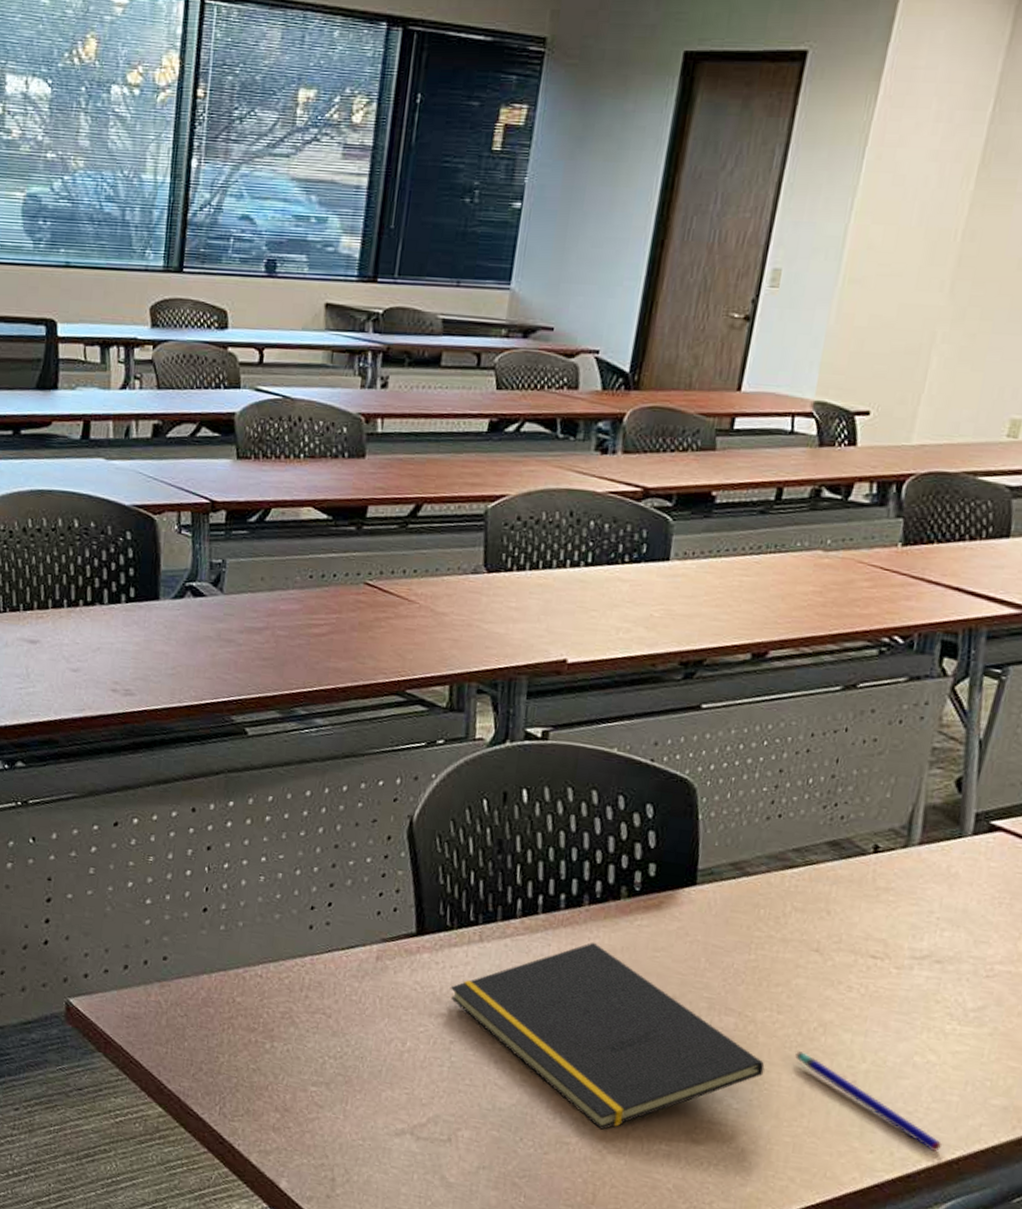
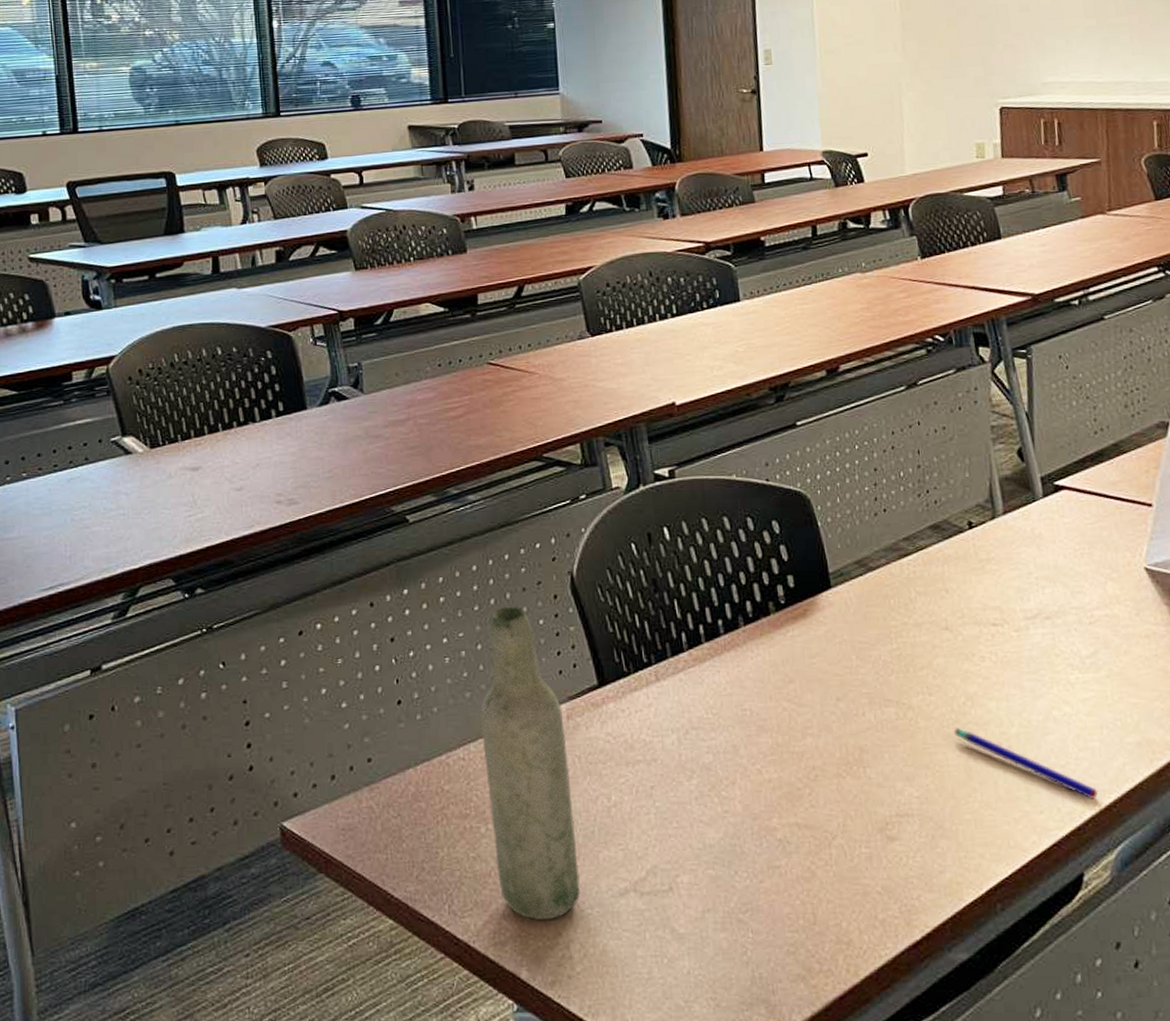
bottle: none [274,837,373,1142] -> present [480,606,580,921]
notepad: present [450,942,765,1130] -> none [639,660,932,845]

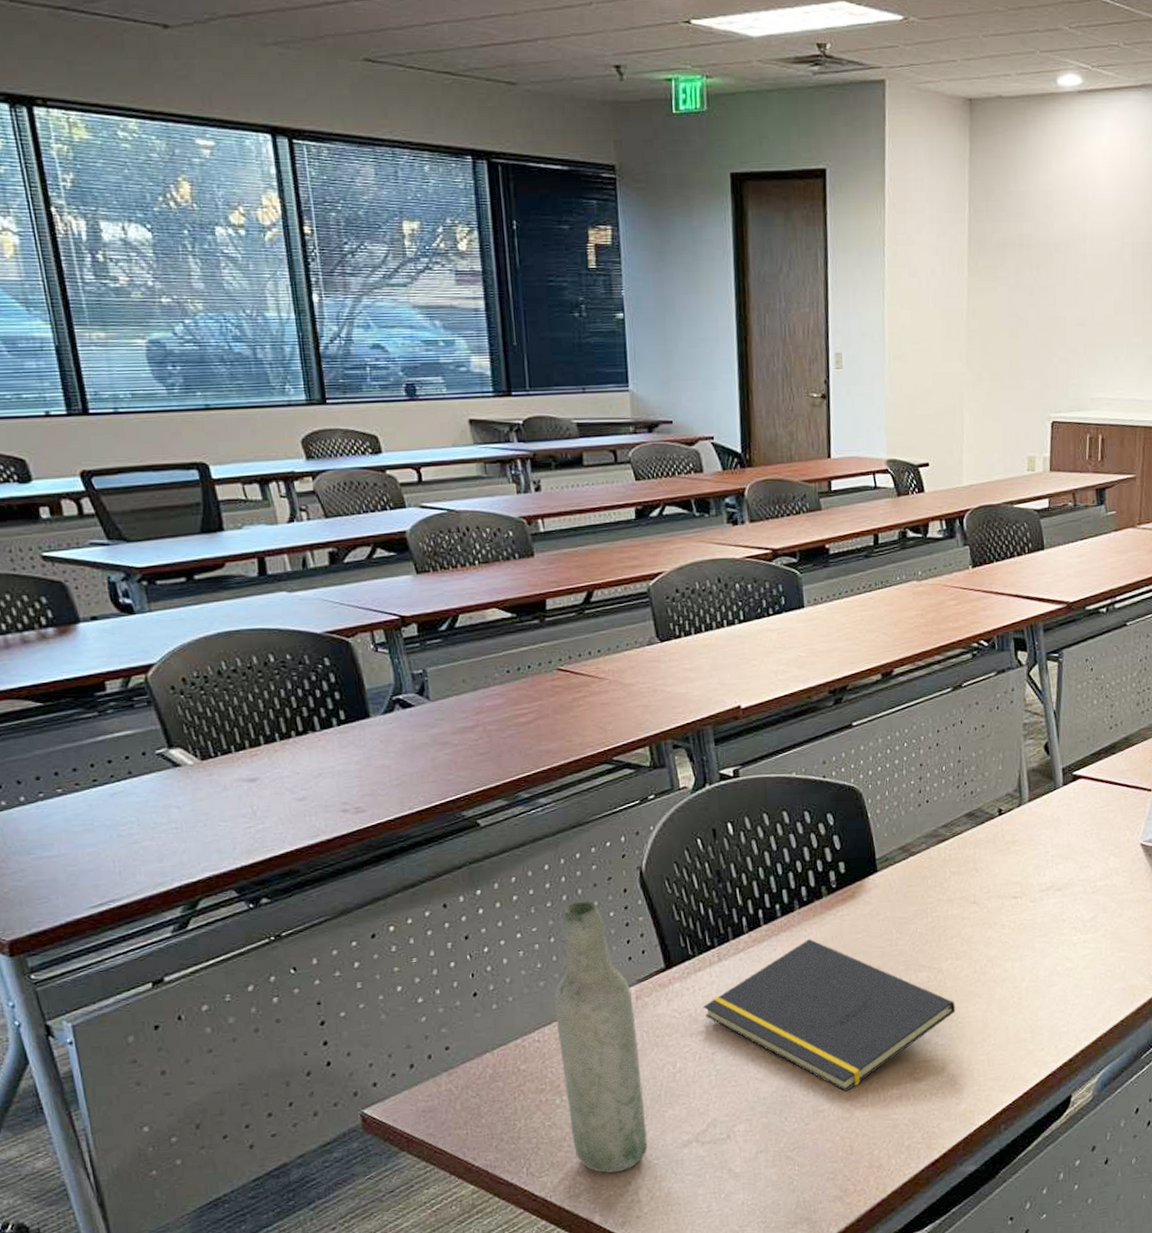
notepad: none [639,660,932,845] -> present [702,938,956,1092]
pen: present [954,728,1099,799] -> none [976,985,1089,1036]

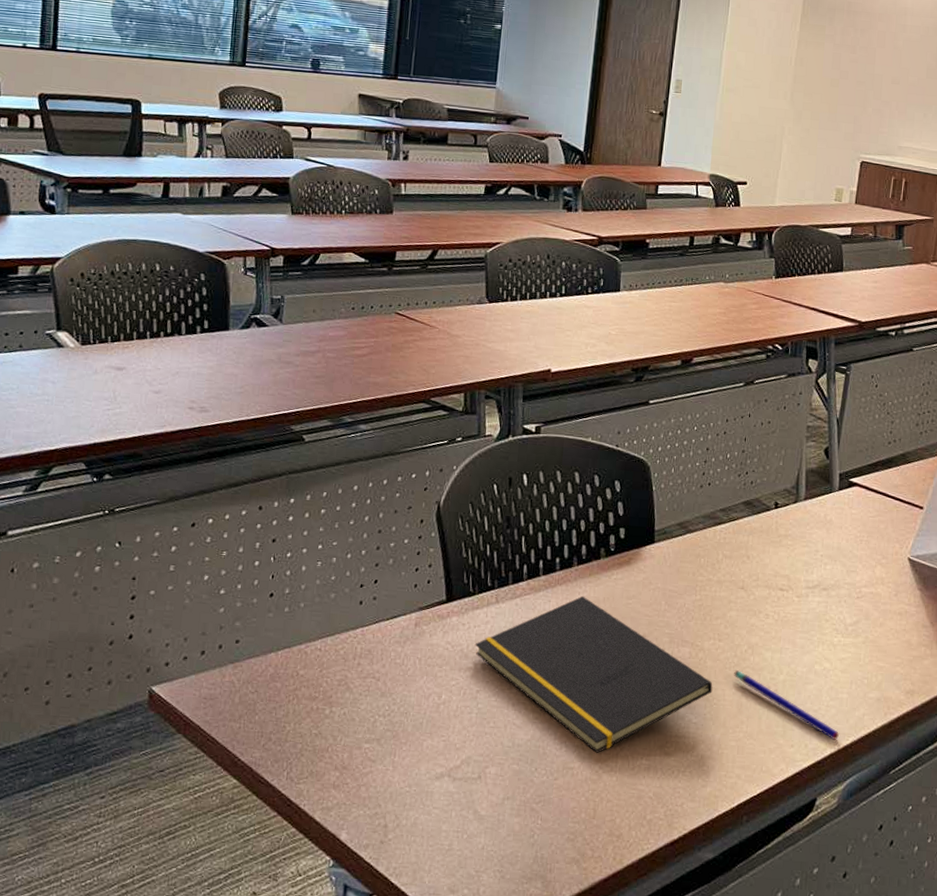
bottle: present [554,901,648,1173] -> none [334,524,412,793]
pen: none [976,985,1089,1036] -> present [734,670,840,740]

